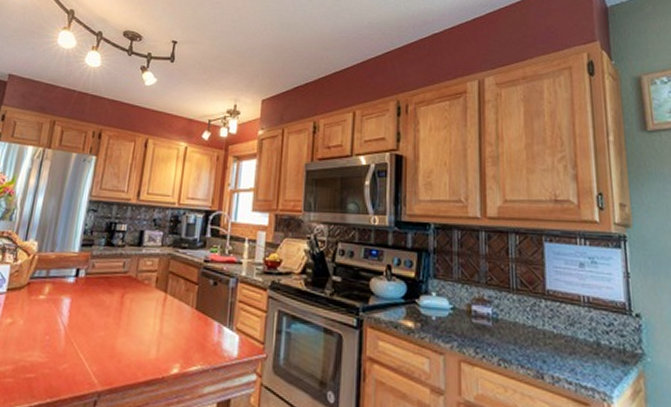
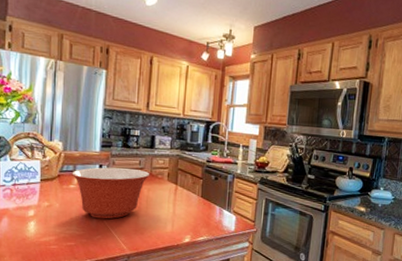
mixing bowl: none [43,271,135,341] -> present [72,167,150,219]

